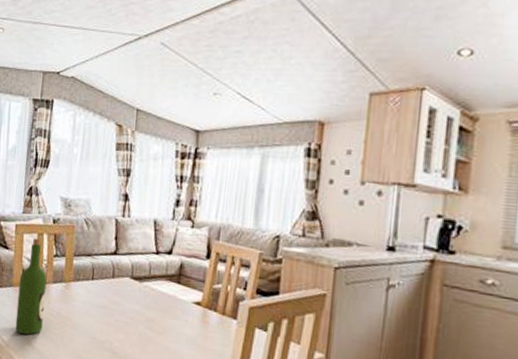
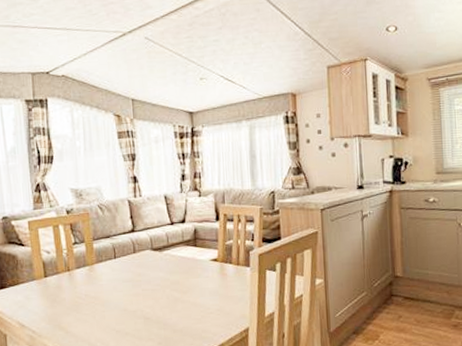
wine bottle: present [15,238,47,335] -> none [41,230,73,322]

